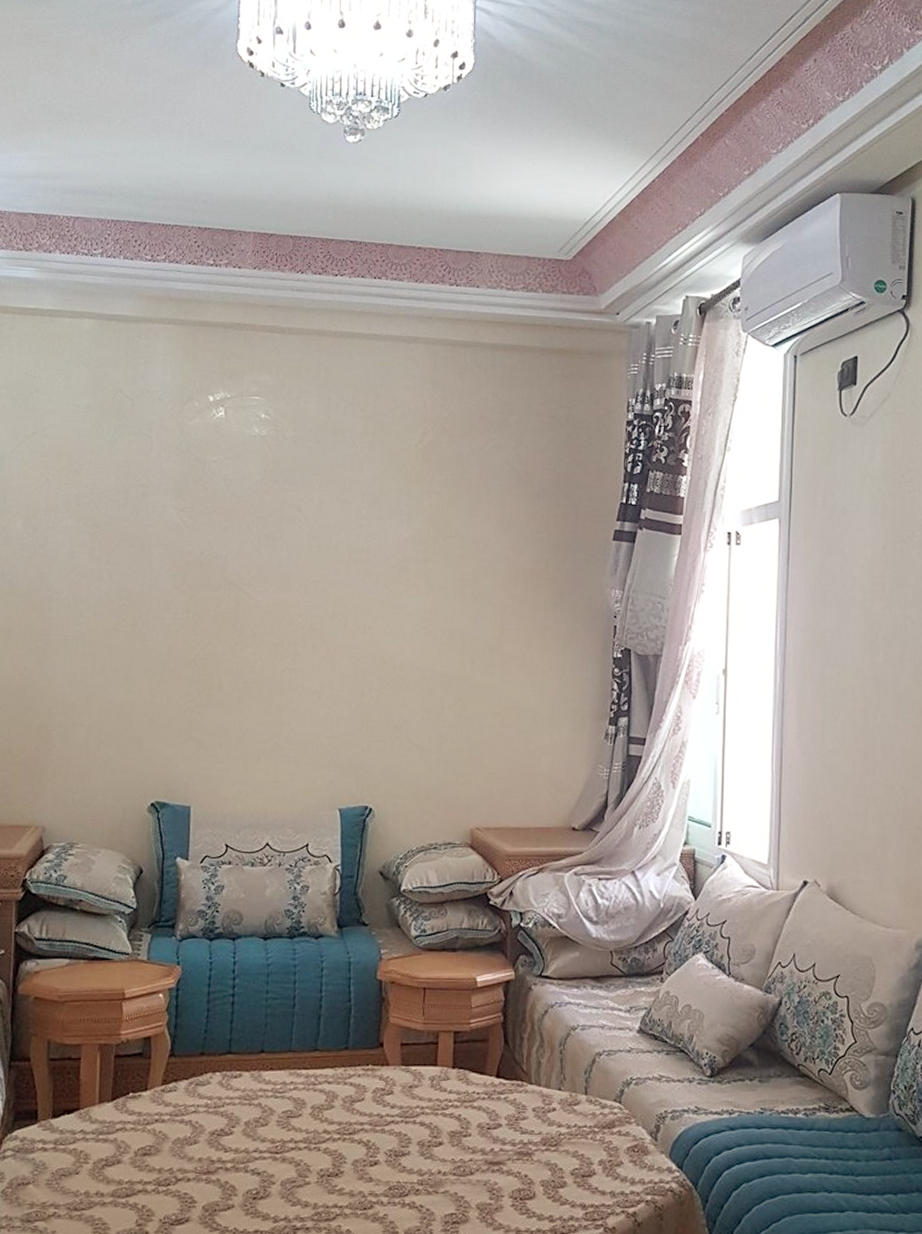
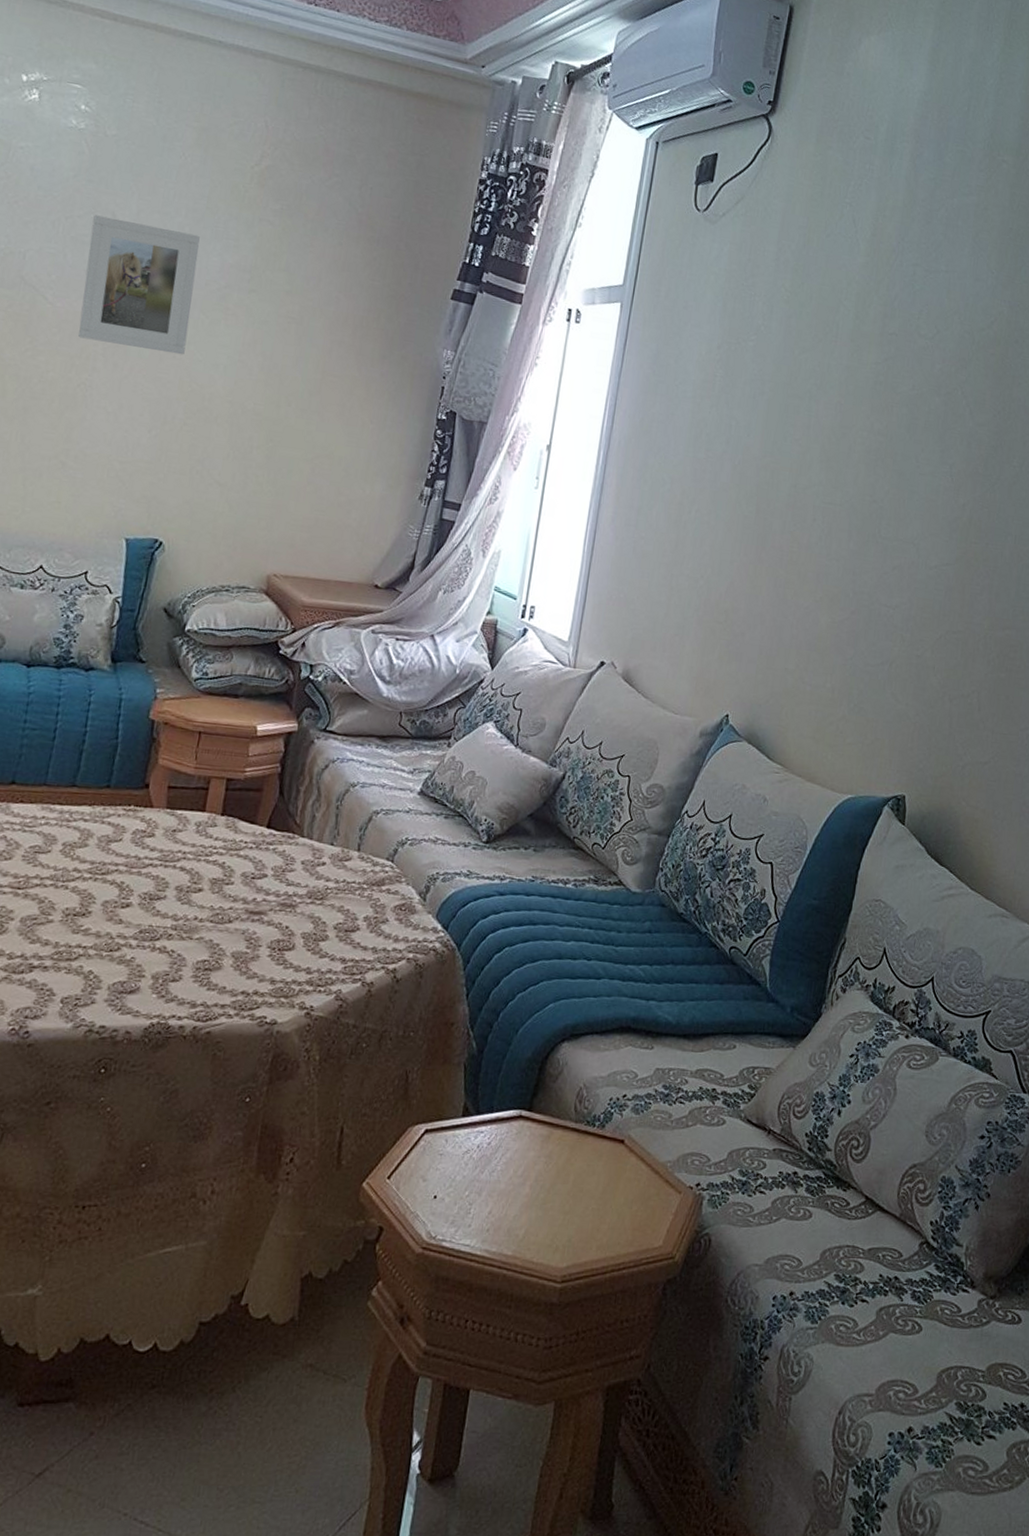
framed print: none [279,512,377,630] -> present [78,215,200,355]

